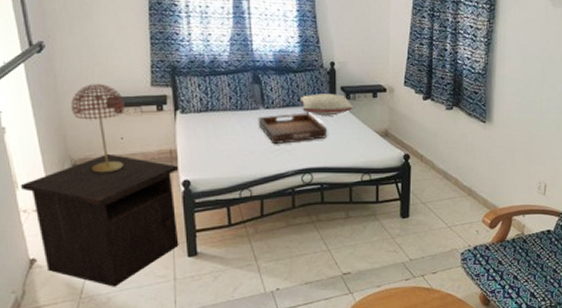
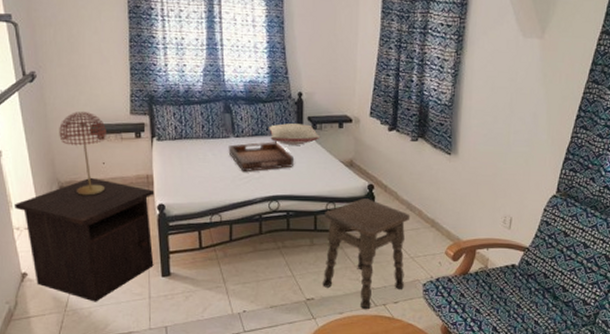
side table: none [359,169,447,282] -> present [322,198,411,310]

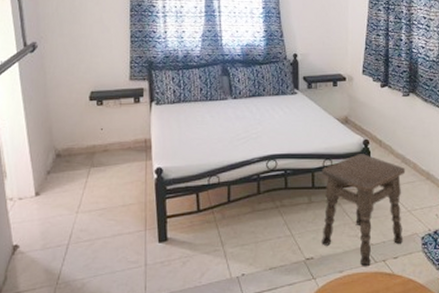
nightstand: present [14,177,155,302] -> none [8,143,153,273]
table lamp: present [59,112,107,196] -> none [58,79,106,162]
serving tray: present [228,142,294,172] -> none [226,102,290,133]
pillow: present [268,123,321,145] -> none [264,84,316,104]

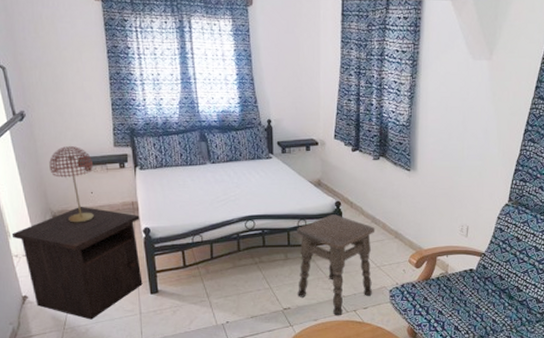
nightstand: none [8,143,153,273] -> present [11,206,143,320]
table lamp: none [58,79,106,162] -> present [49,146,94,223]

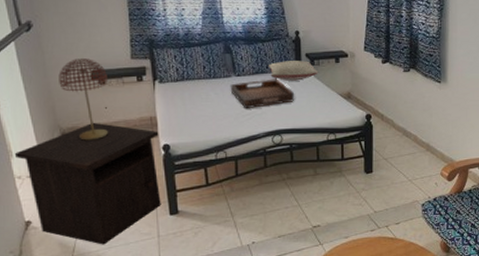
serving tray: none [205,166,266,196] -> present [230,79,294,109]
pillow: none [241,149,290,168] -> present [267,61,319,81]
side table: present [297,214,375,316] -> none [326,128,407,233]

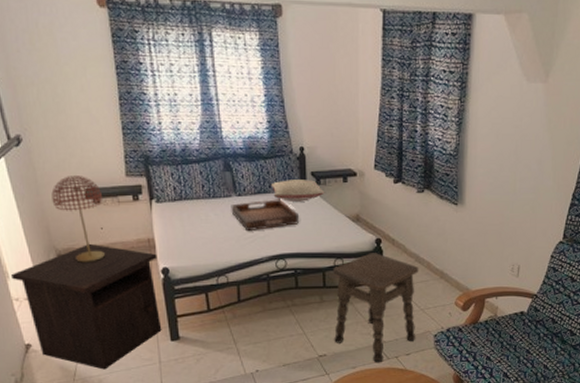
side table: none [326,128,407,233] -> present [333,253,419,363]

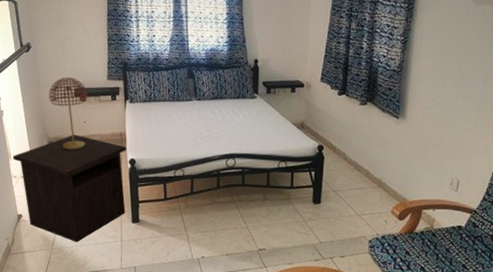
serving tray: present [231,199,299,232] -> none [191,104,249,132]
pillow: present [270,180,325,202] -> none [226,88,274,108]
side table: present [333,253,419,363] -> none [274,158,358,262]

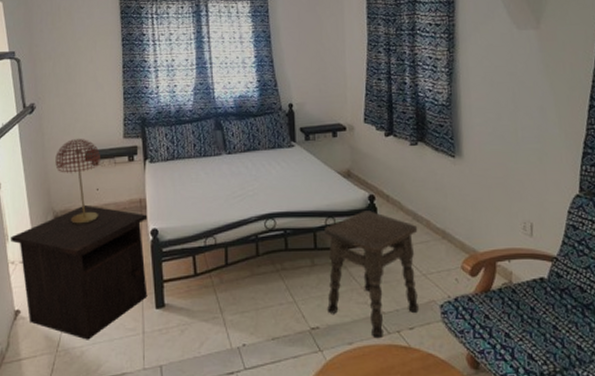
side table: none [274,158,358,262] -> present [324,211,420,339]

